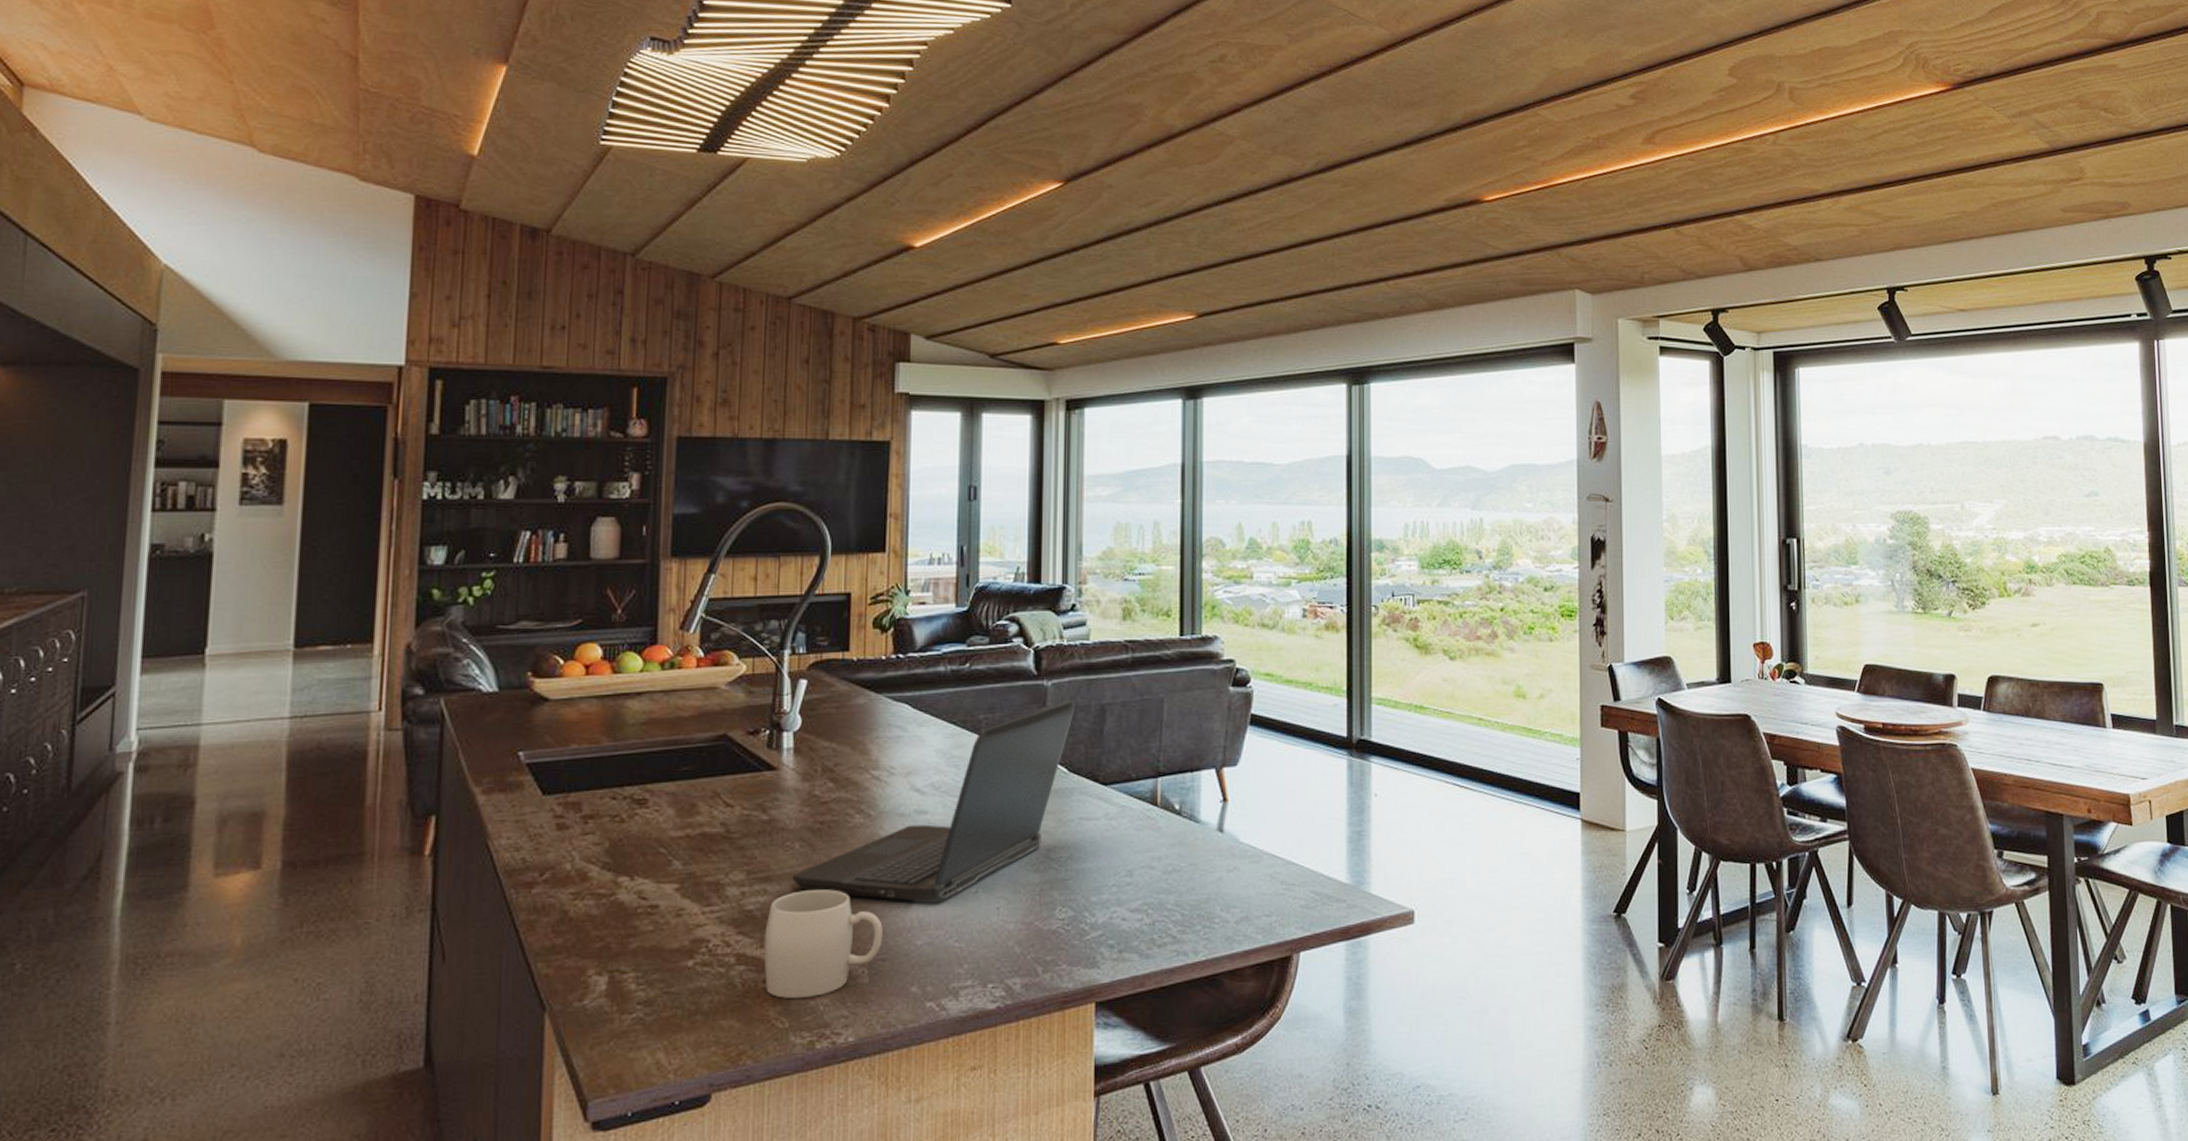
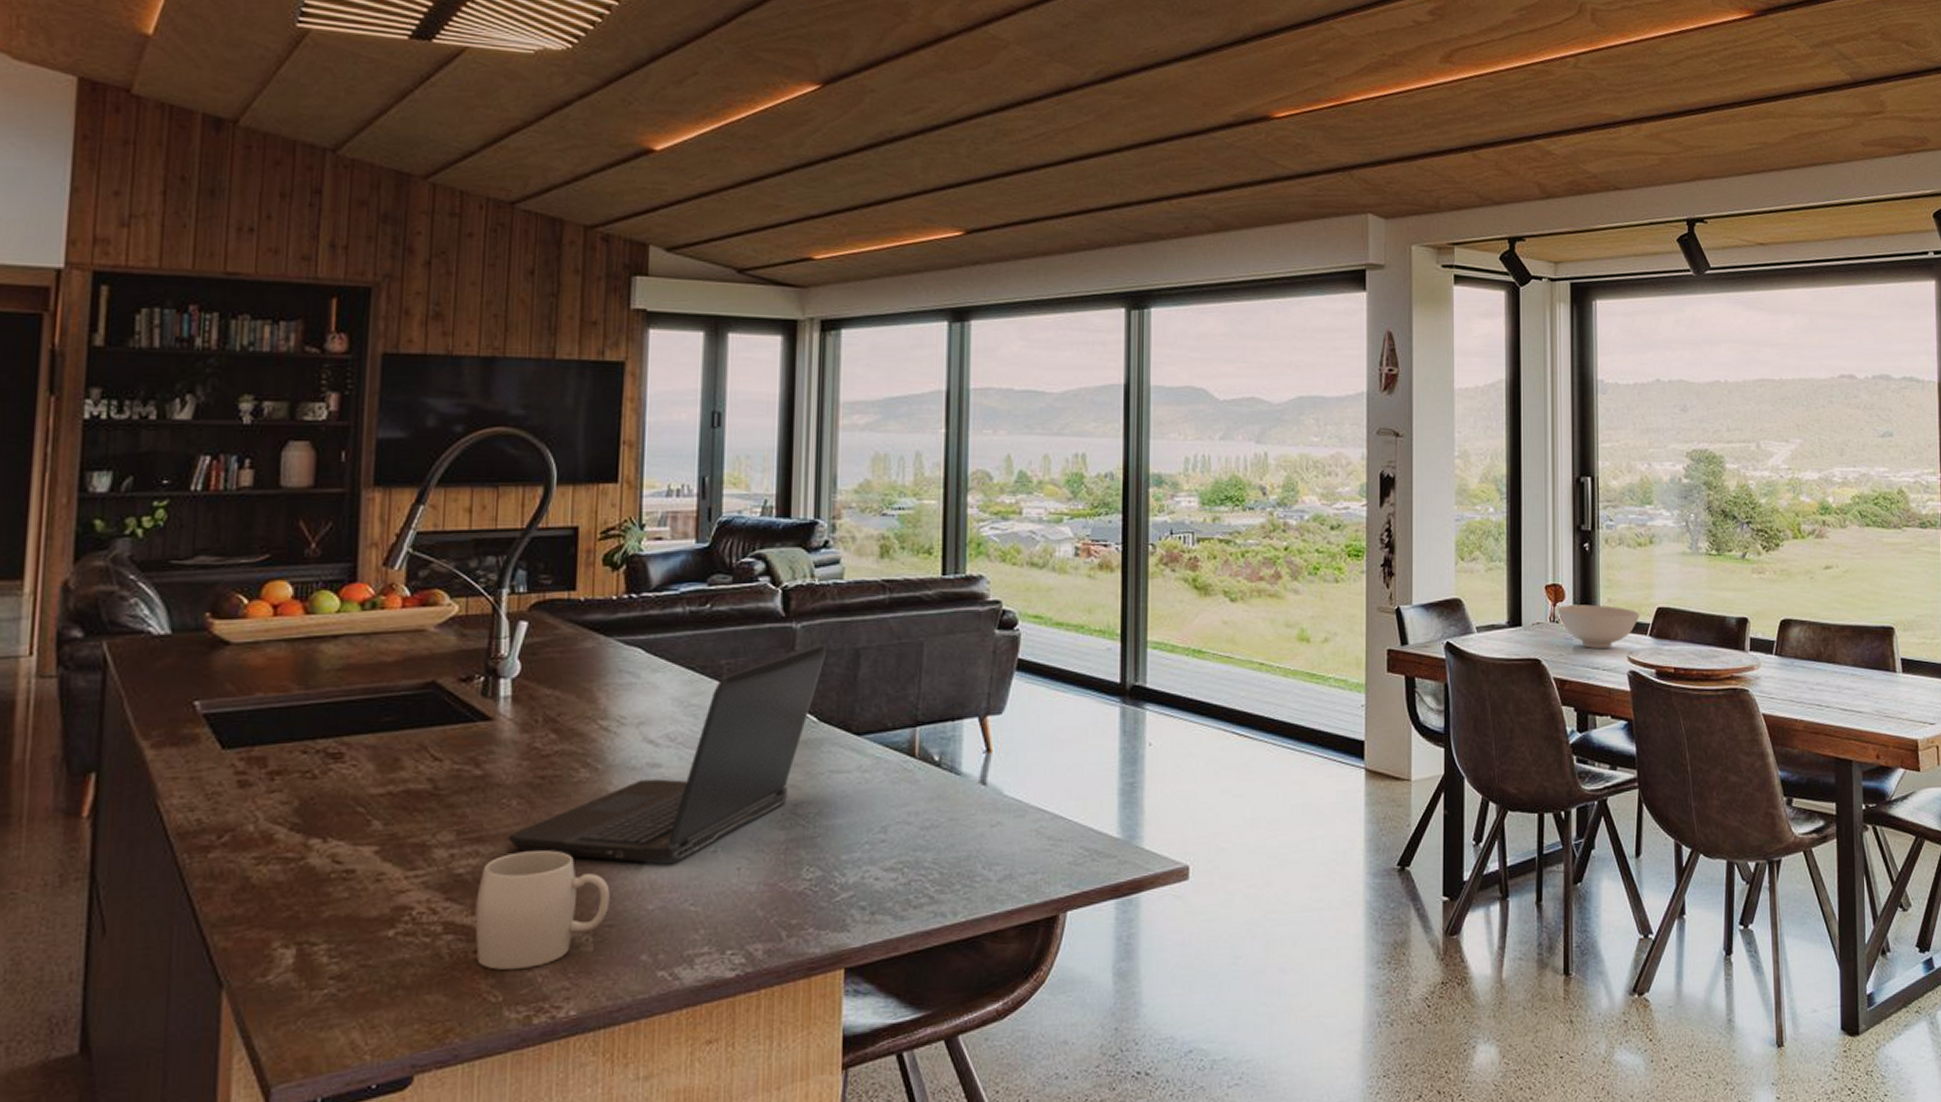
bowl: none [1766,662,1848,705] -> present [1557,604,1640,650]

